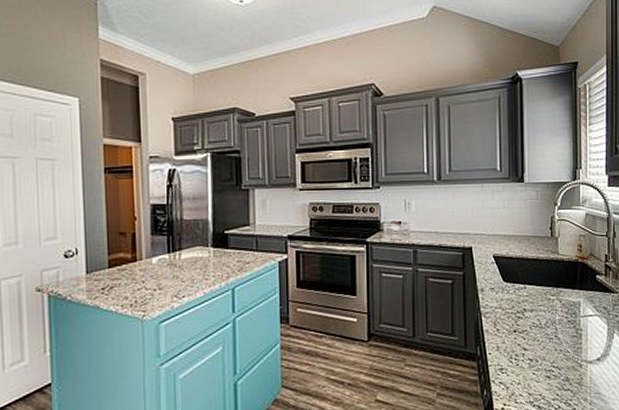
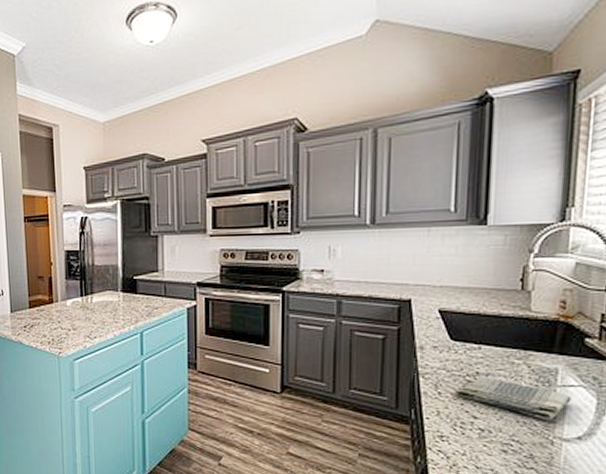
dish towel: none [509,312,591,347] -> present [455,377,572,420]

